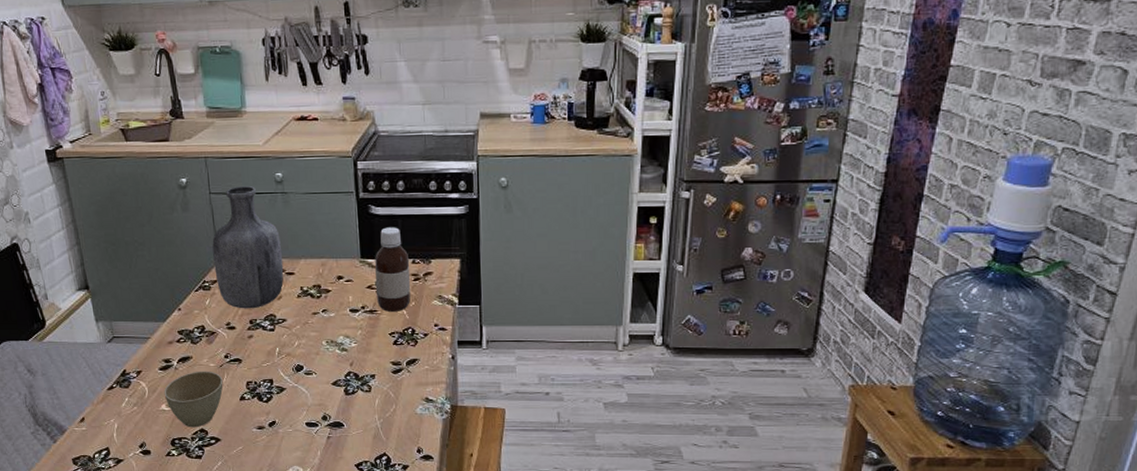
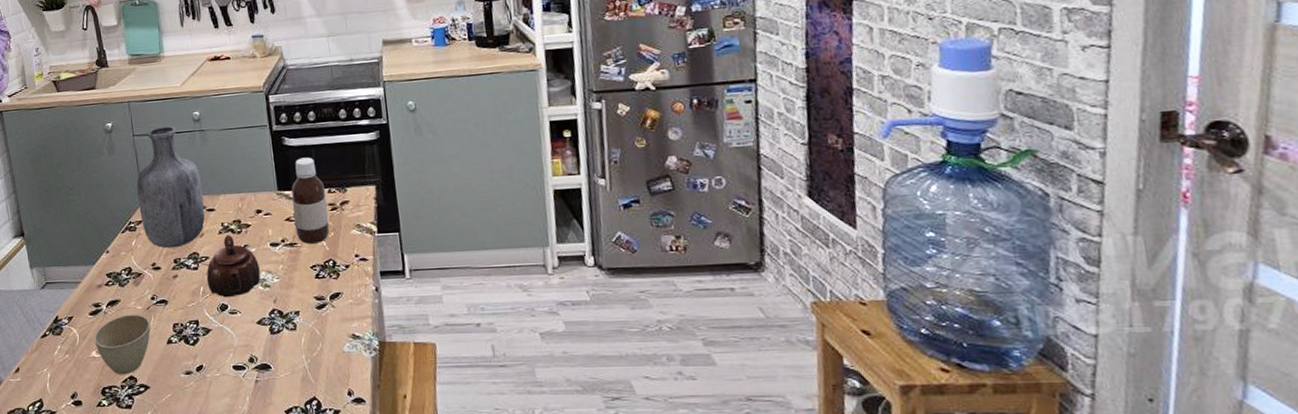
teapot: none [282,299,338,359] -> present [206,235,261,298]

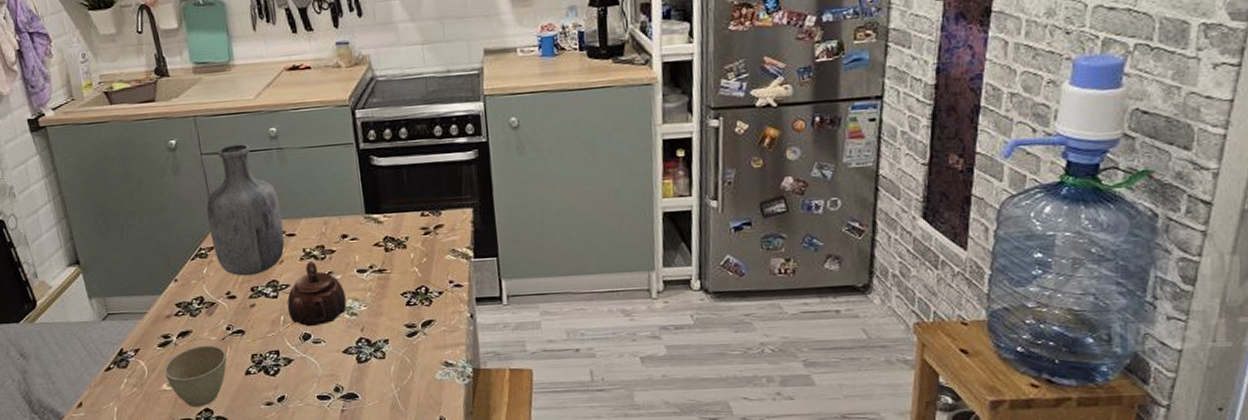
bottle: present [291,157,329,244] -> none [380,178,422,270]

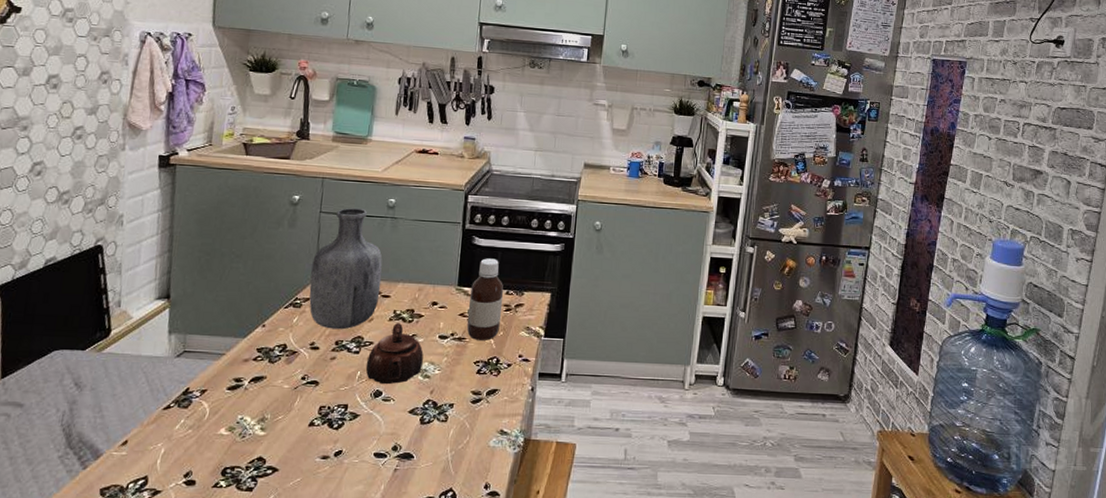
cup: present [164,345,227,408] -> none [226,392,295,456]
bottle: none [380,178,422,270] -> present [467,258,504,341]

